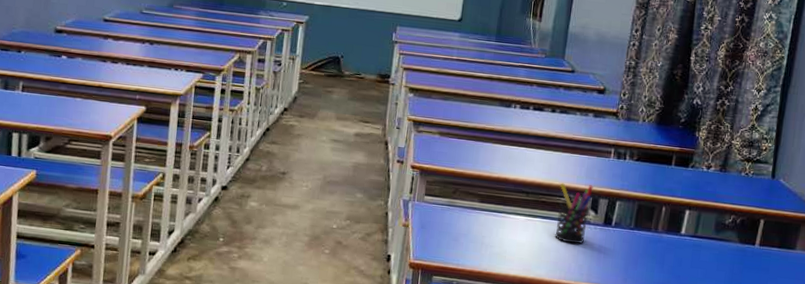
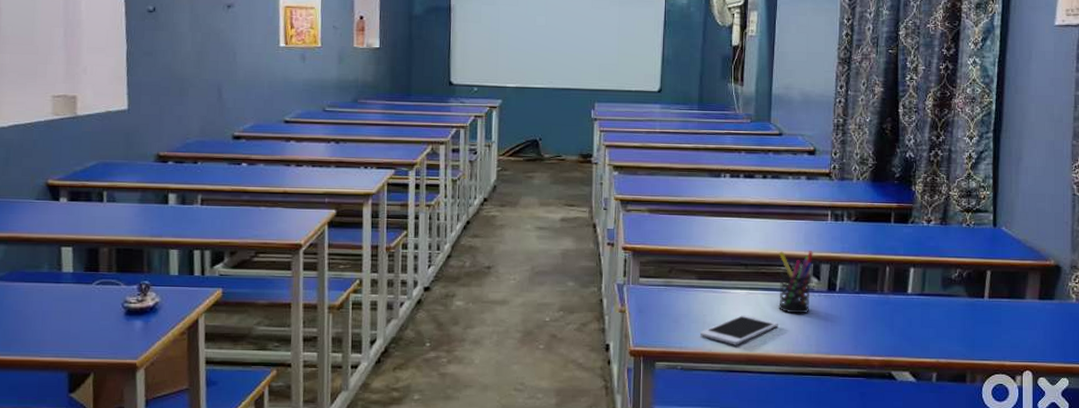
cell phone: none [477,239,553,268] -> present [699,315,778,345]

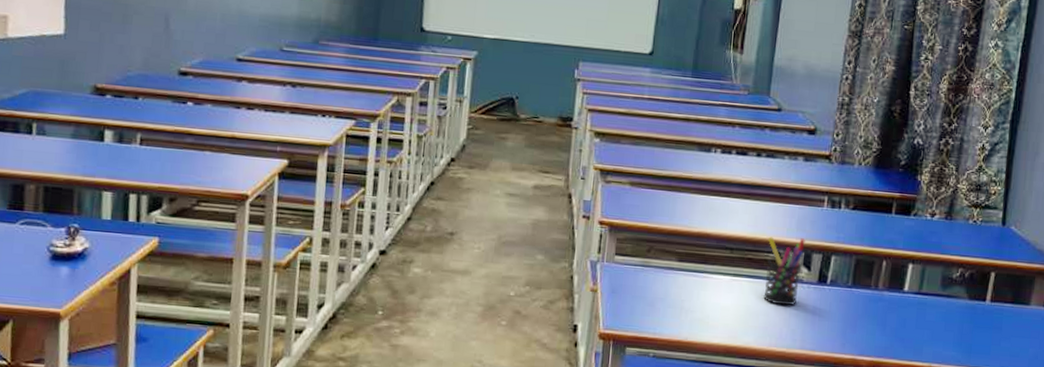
cell phone: present [699,315,778,345] -> none [676,303,762,335]

